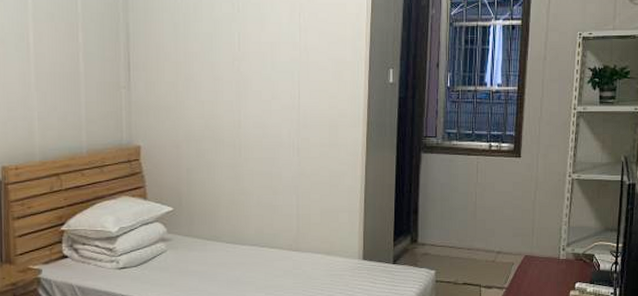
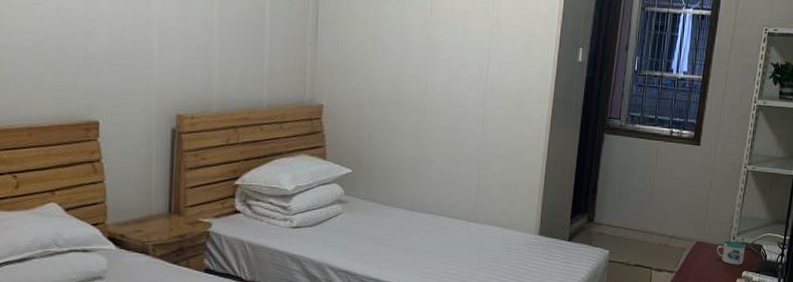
mug: none [547,253,577,277] -> present [717,241,746,265]

